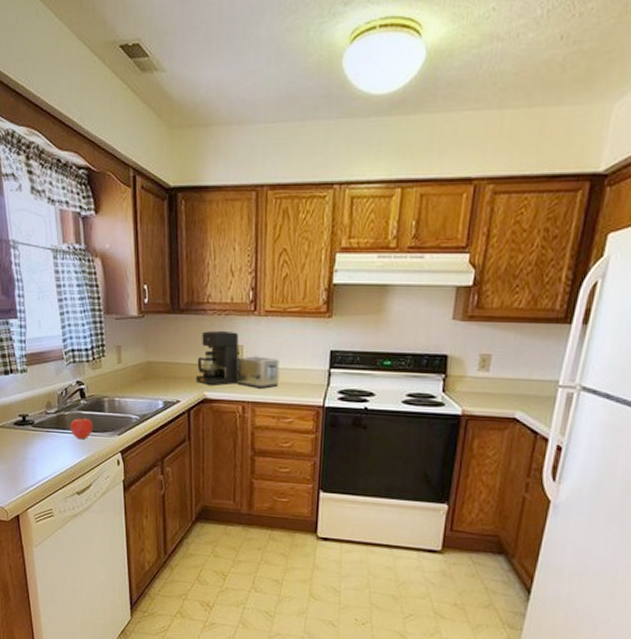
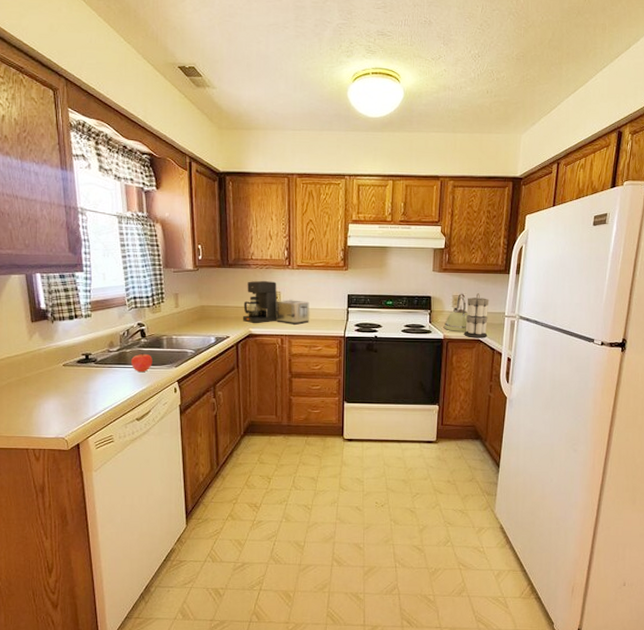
kettle: none [463,351,504,408] -> present [443,293,470,333]
spice rack: none [493,352,536,417] -> present [464,293,489,338]

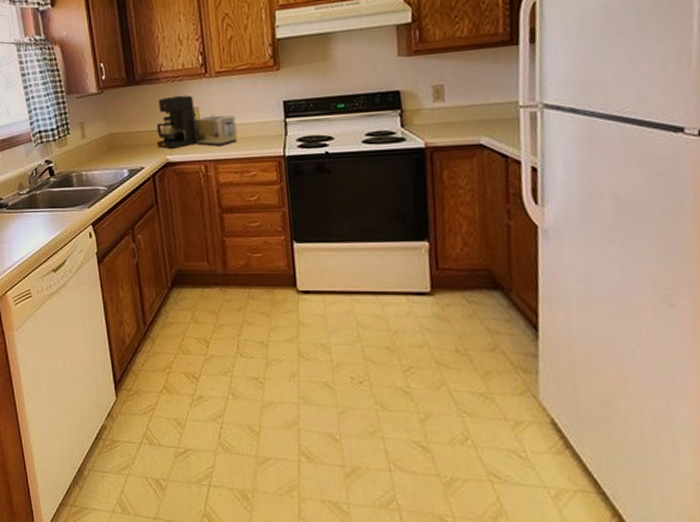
fruit: present [131,352,153,373] -> none [42,193,64,217]
kettle: present [443,293,470,333] -> none [423,81,462,137]
spice rack: present [464,293,489,338] -> none [454,78,493,143]

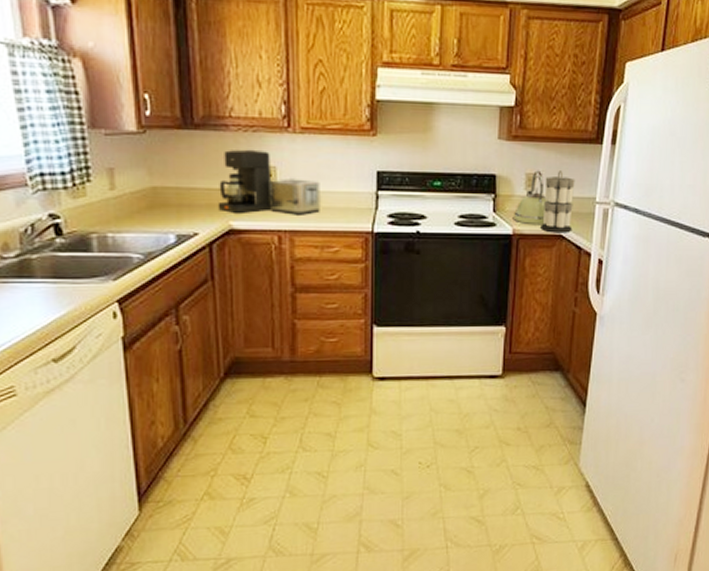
kettle: none [423,81,462,137] -> present [513,170,549,226]
spice rack: none [454,78,493,143] -> present [540,171,575,233]

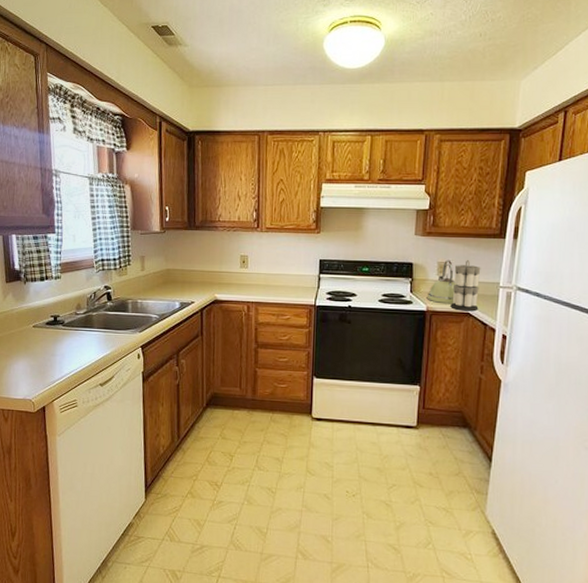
coffee maker: present [217,150,272,213] -> none [208,244,244,289]
toaster: present [270,178,320,215] -> none [243,264,278,291]

